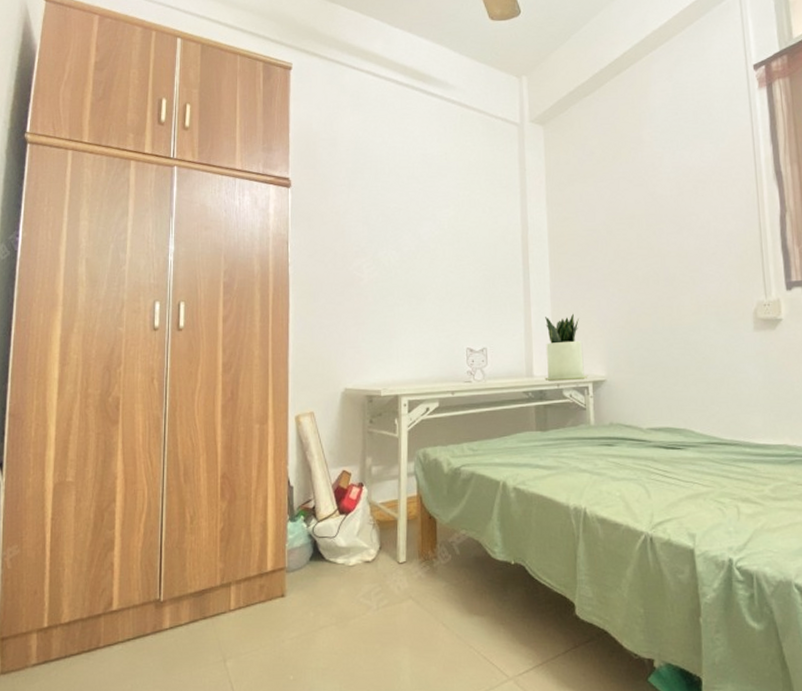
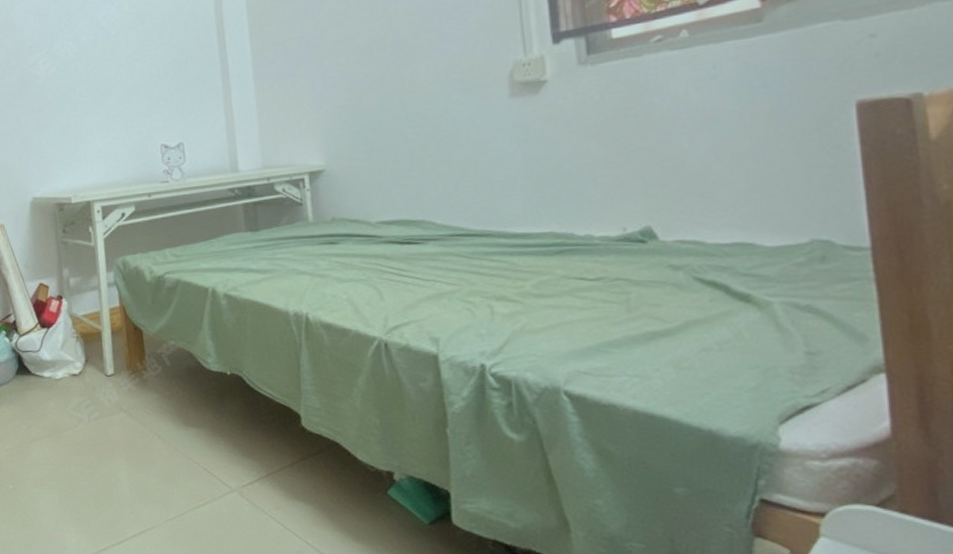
planter: present [544,313,588,382] -> none [248,95,303,176]

